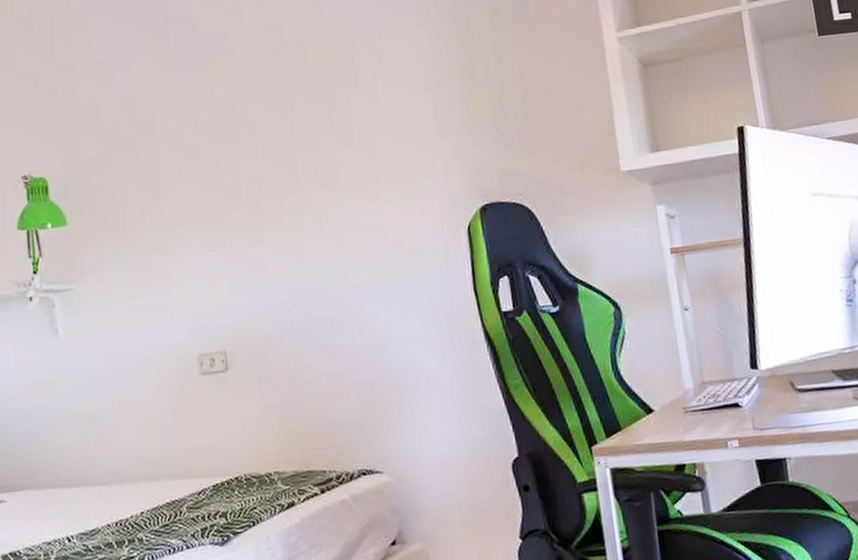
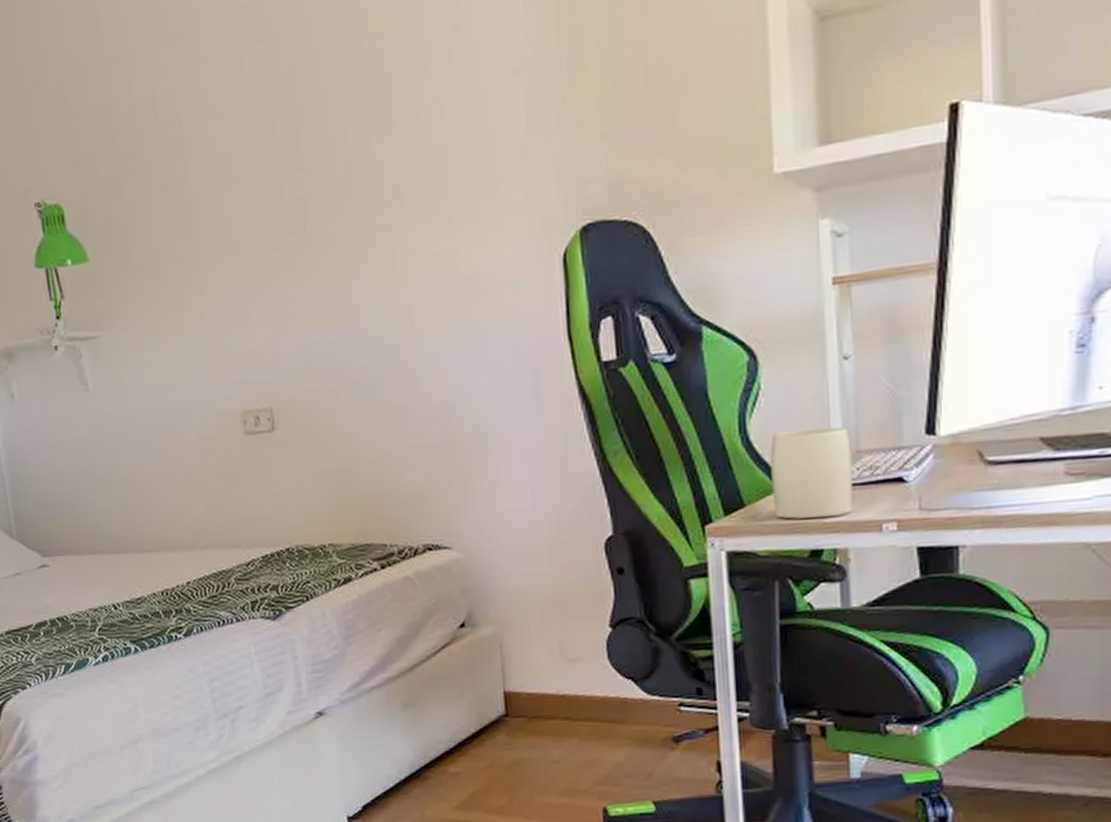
mug: none [637,363,704,440] -> present [770,427,853,519]

